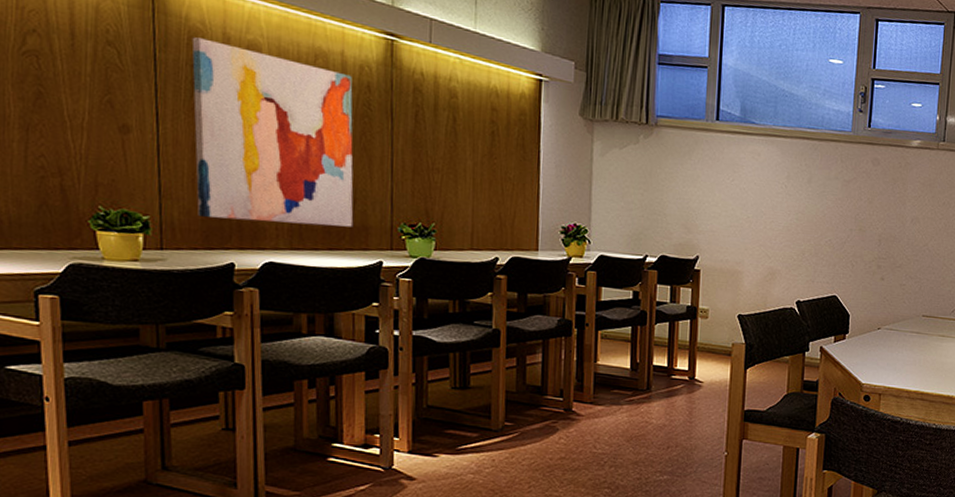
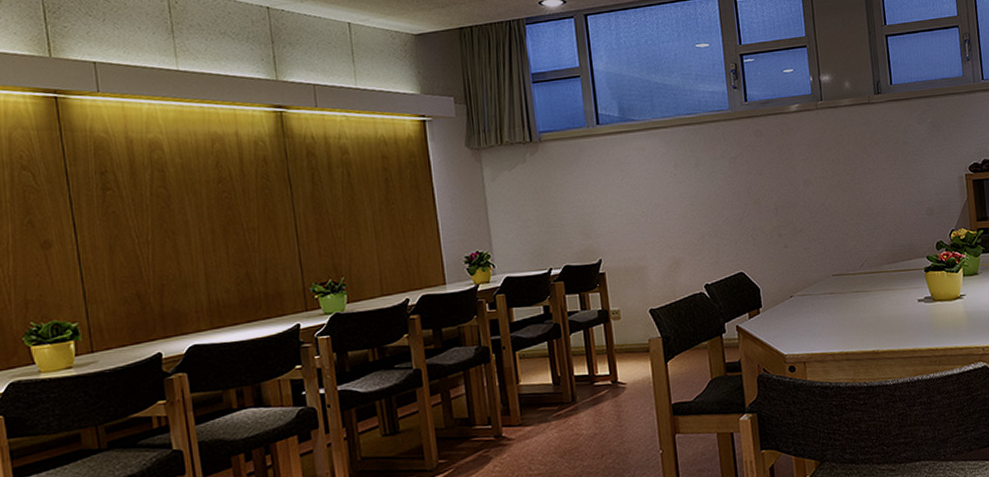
wall art: present [192,37,354,227] -> none [98,145,268,314]

